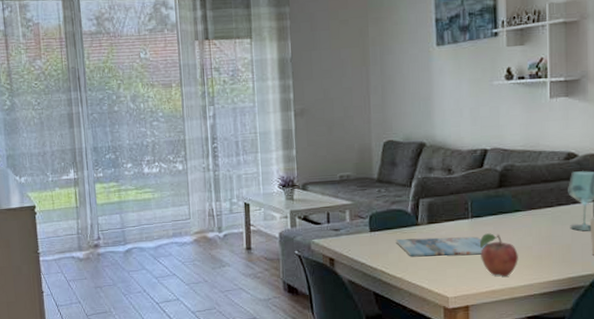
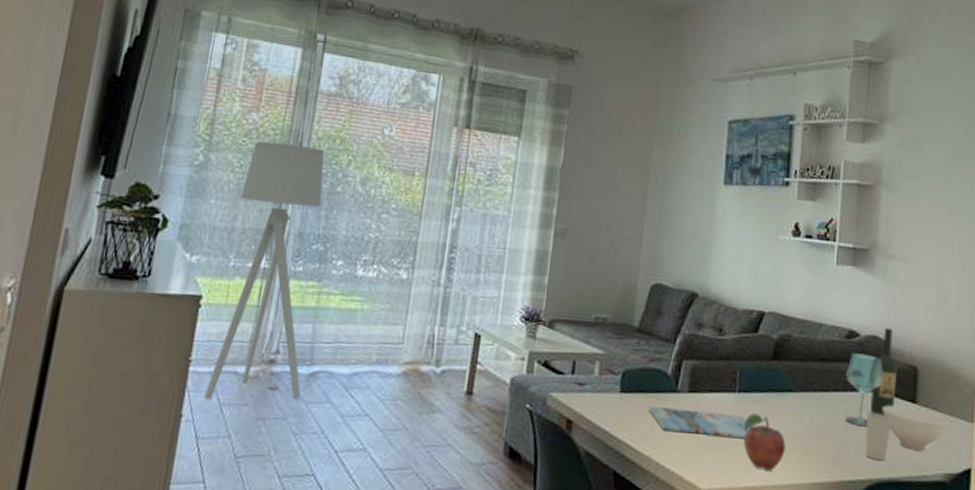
floor lamp: none [43,79,123,279] -> present [205,141,325,400]

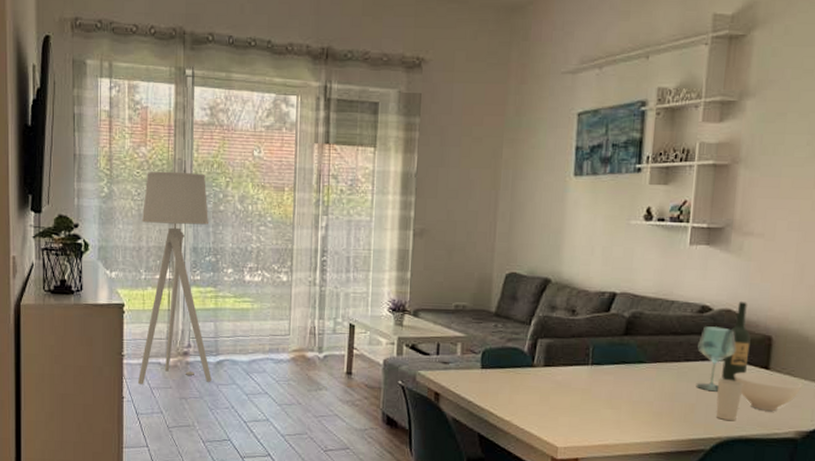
magazine: present [648,405,753,439] -> none [507,379,606,405]
fruit: present [743,413,786,471] -> none [597,383,637,431]

